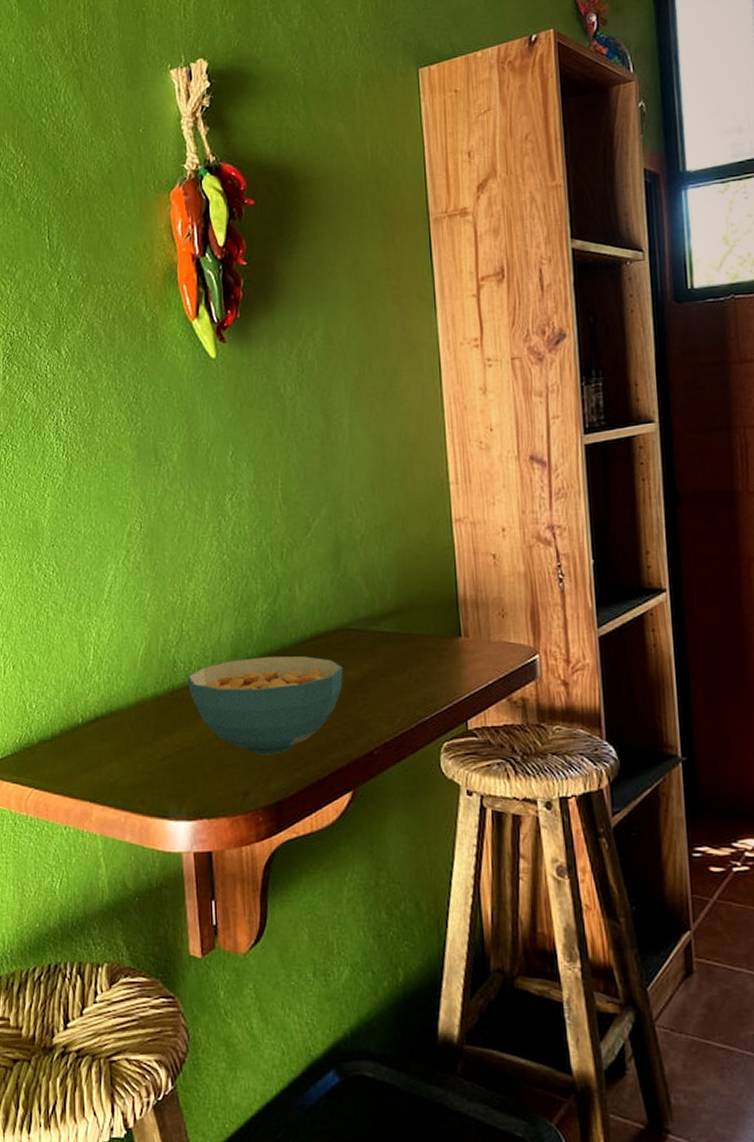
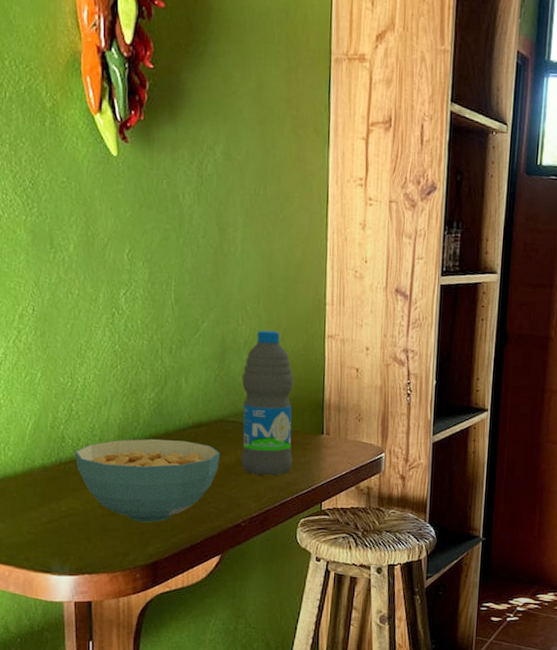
water bottle: none [361,520,427,693] -> present [241,330,294,477]

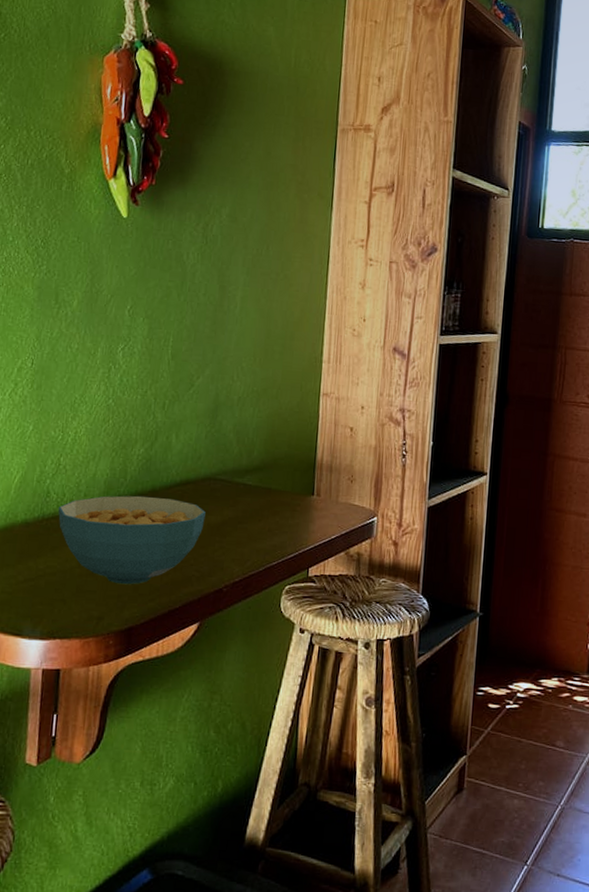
water bottle: present [241,330,294,477] -> none [226,387,286,539]

